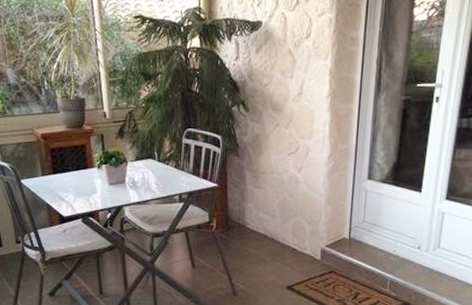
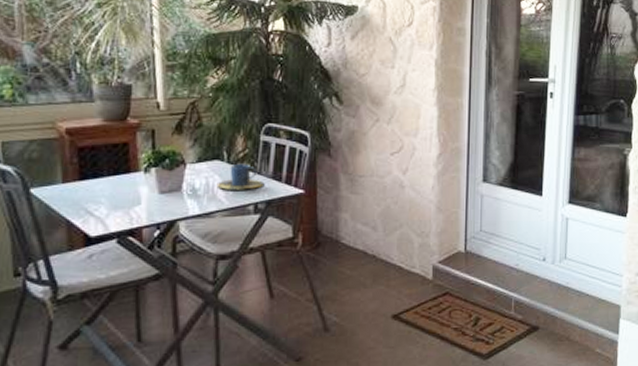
cup: none [150,162,187,183] -> present [216,163,265,190]

